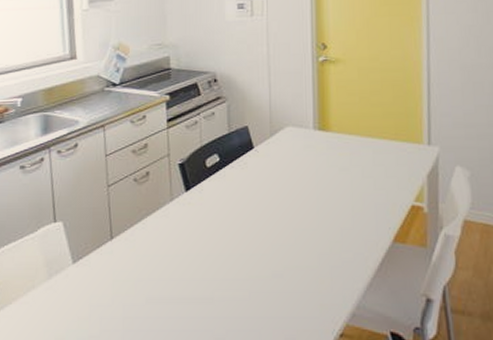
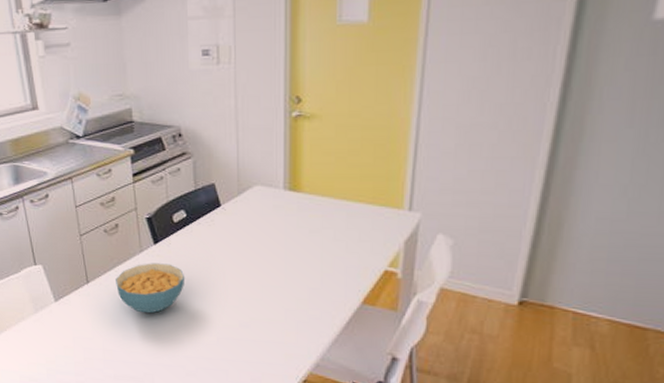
cereal bowl: none [143,212,217,270] -> present [116,263,185,314]

